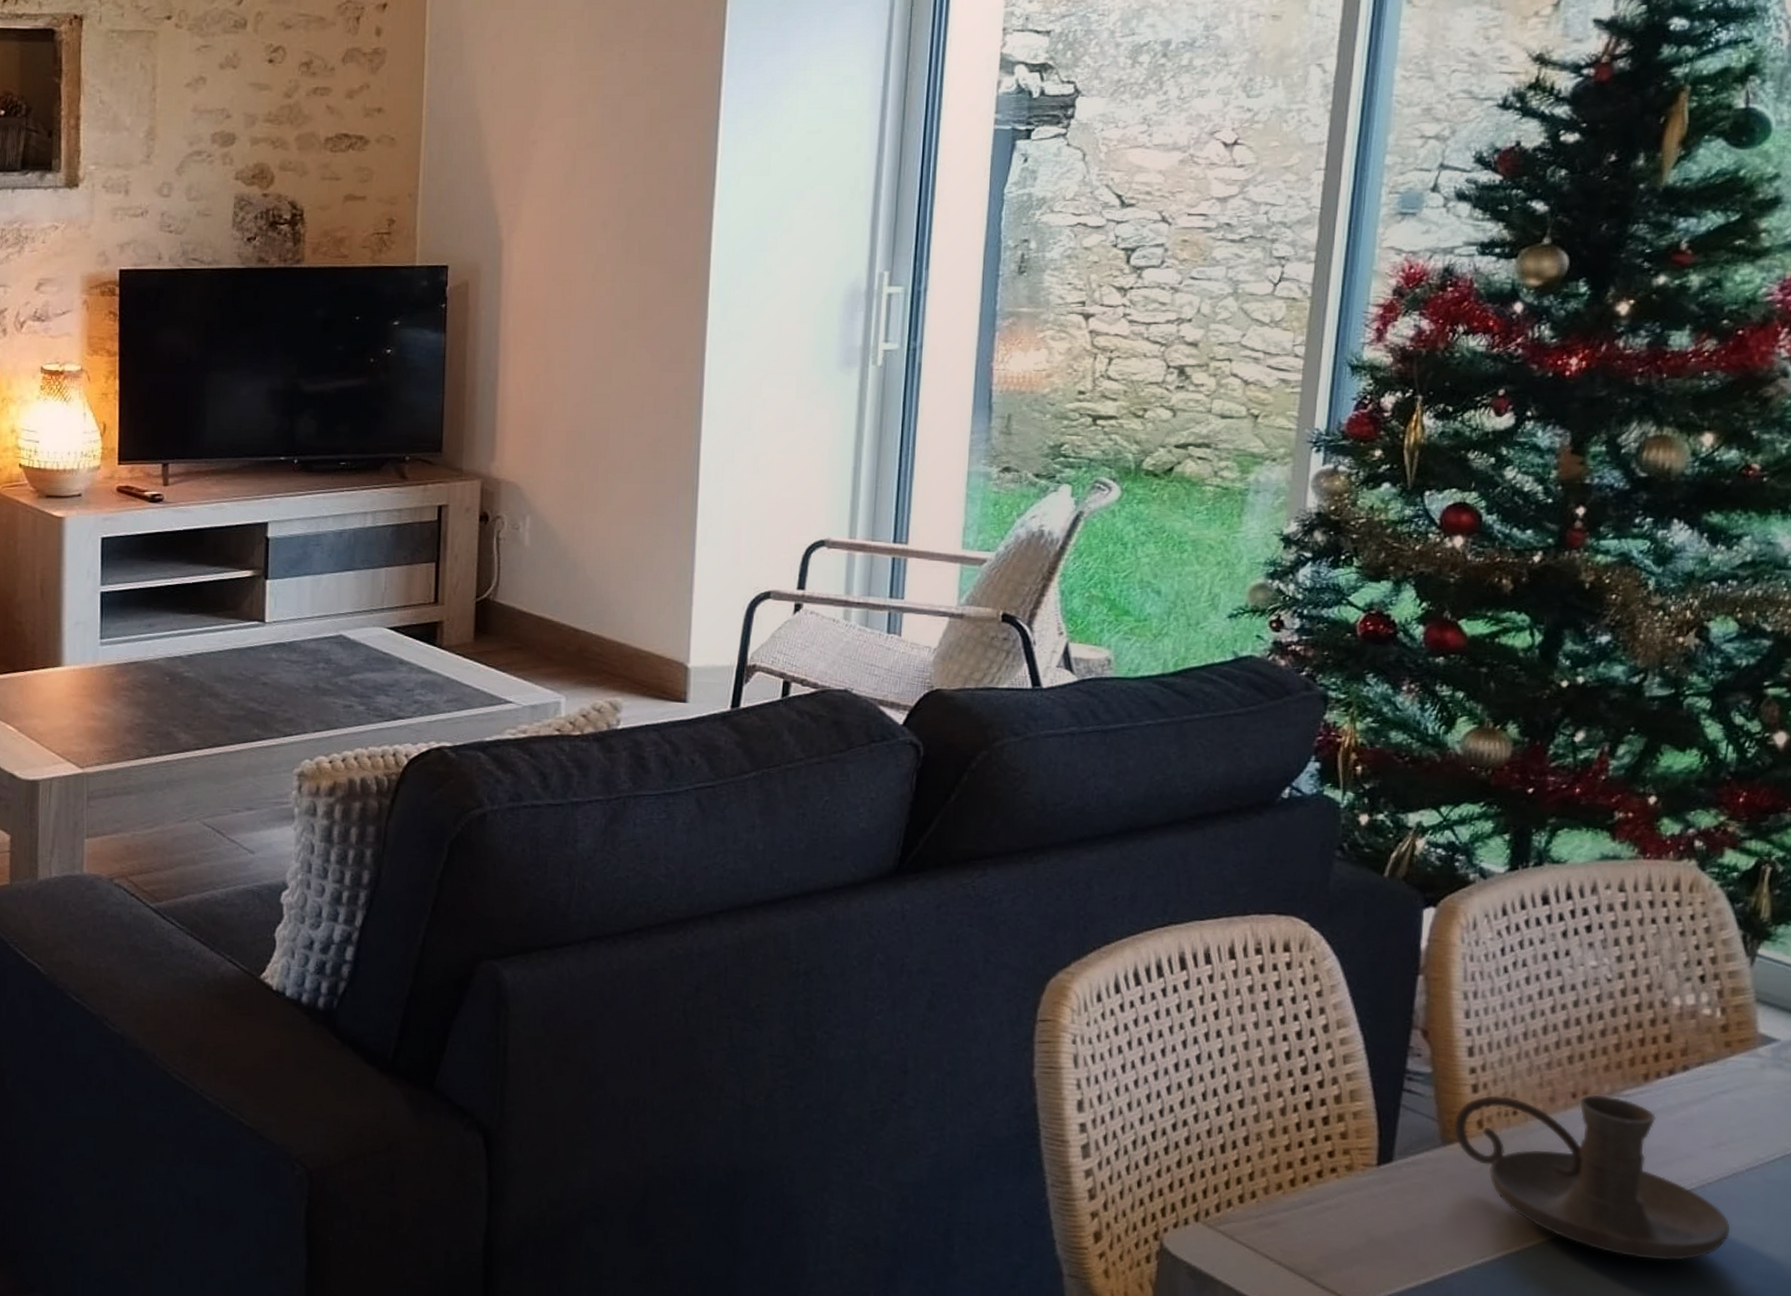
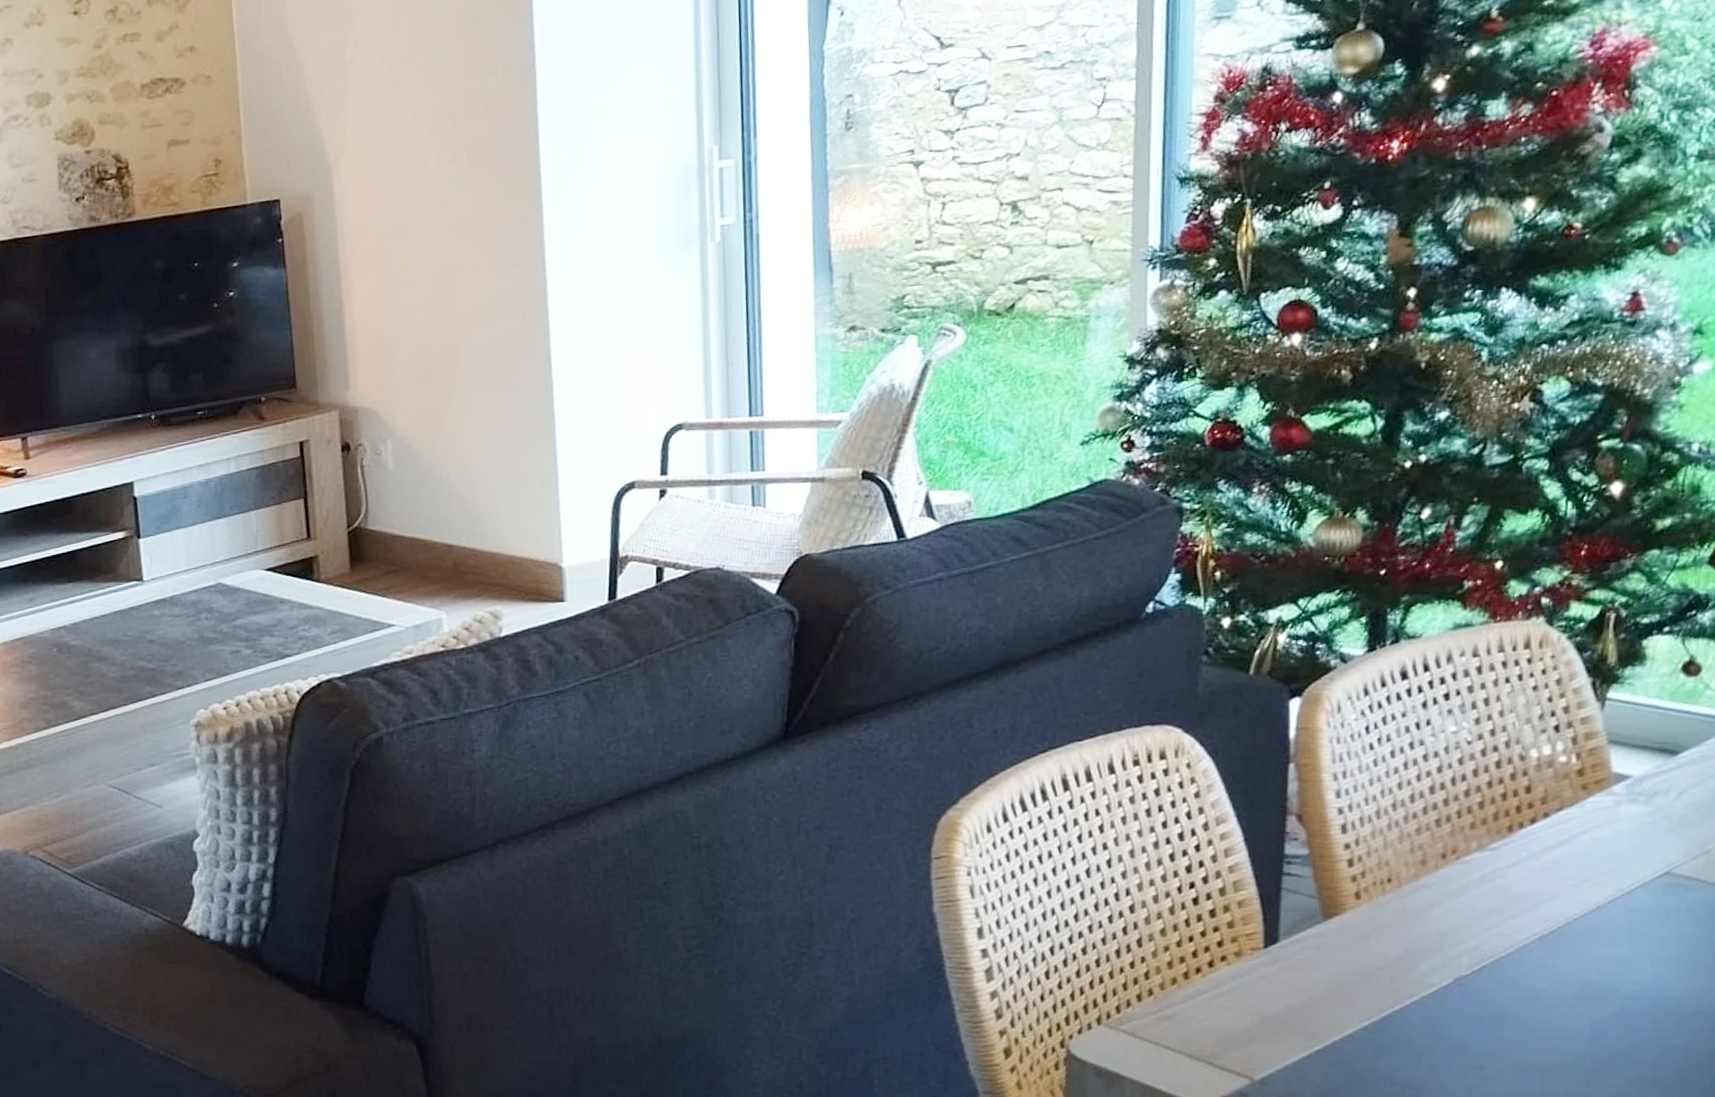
candle holder: present [1453,1094,1731,1261] -> none [1333,851,1598,999]

